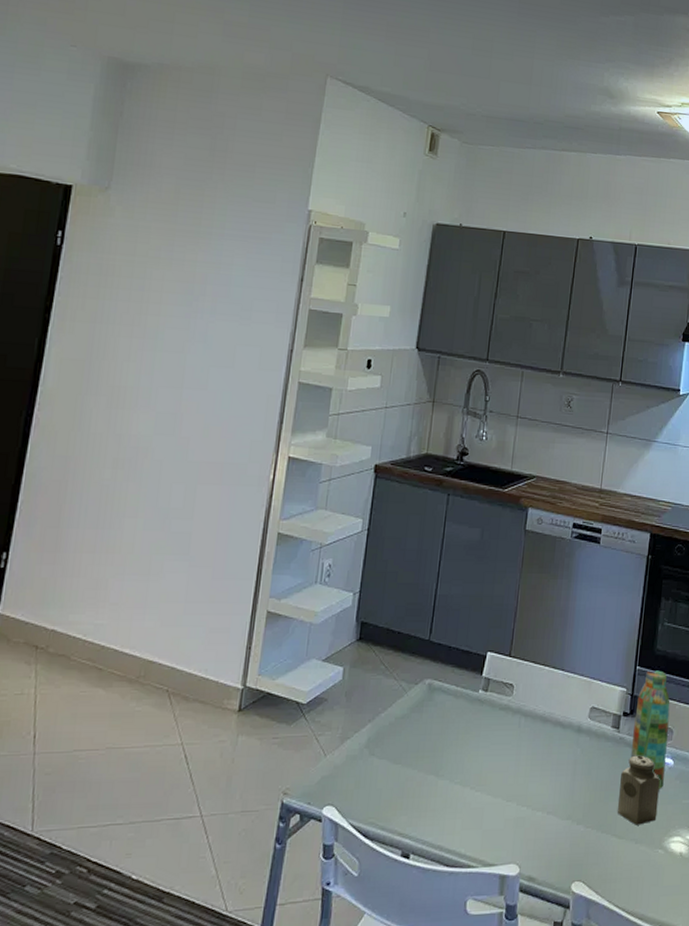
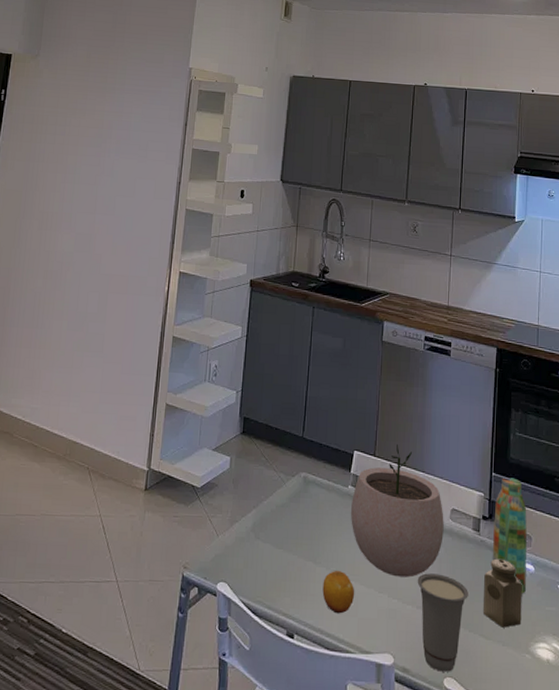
fruit: none [444,782,481,828] -> present [322,571,355,614]
plant pot: none [479,642,583,783] -> present [350,444,444,578]
cup: none [549,776,603,877] -> present [417,573,468,672]

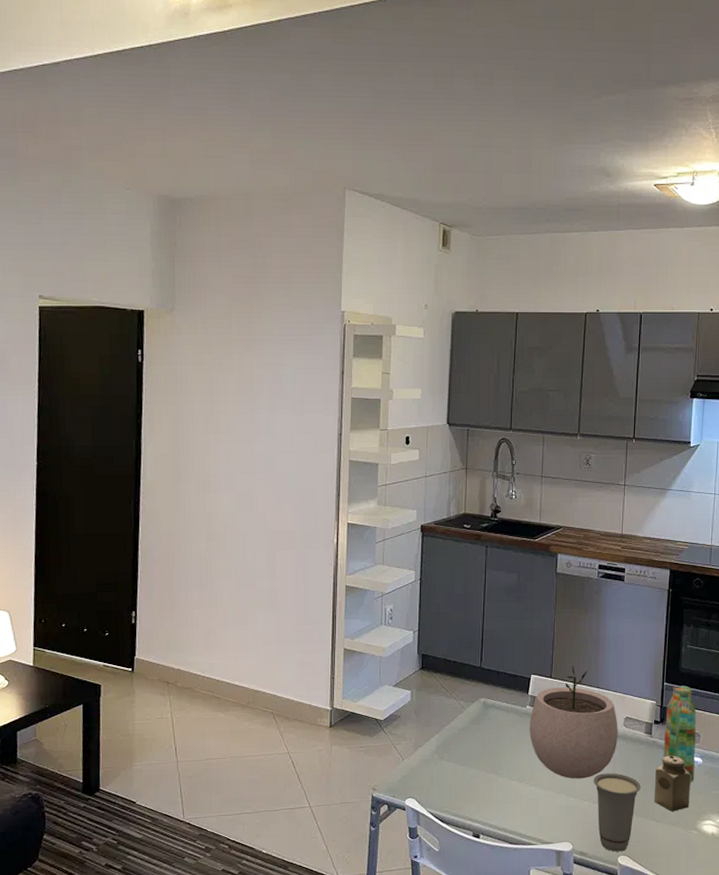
fruit: present [322,571,355,614] -> none [505,779,535,814]

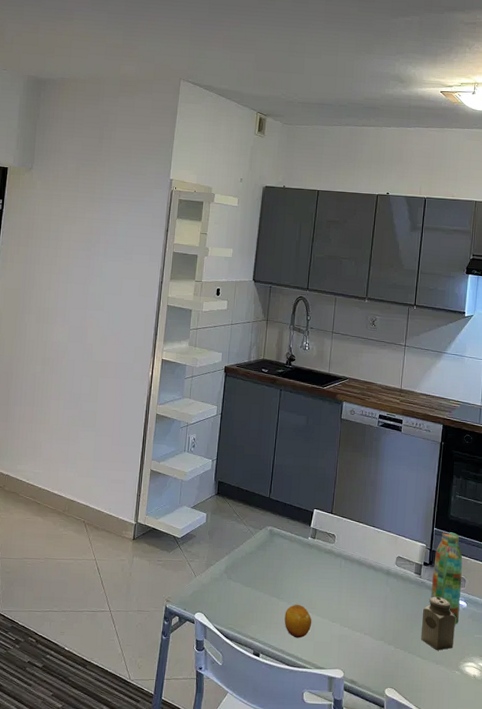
fruit: none [505,779,535,814] -> present [284,605,312,638]
plant pot: present [529,666,618,779] -> none [309,504,391,611]
cup: present [593,773,641,852] -> none [365,607,409,684]

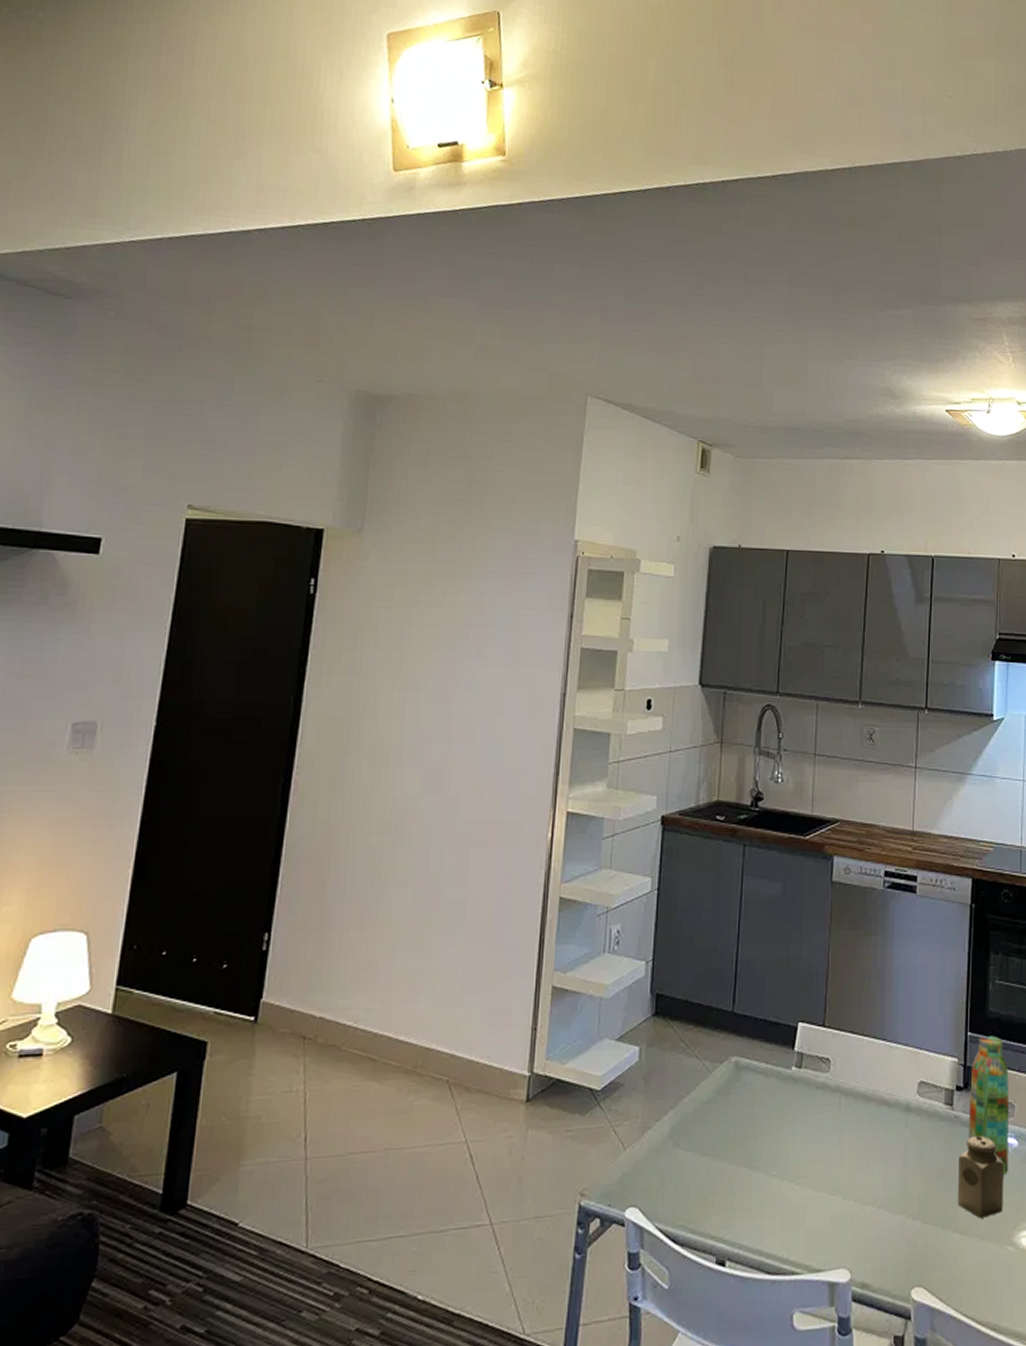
fruit: present [284,605,312,638] -> none [760,1175,802,1228]

